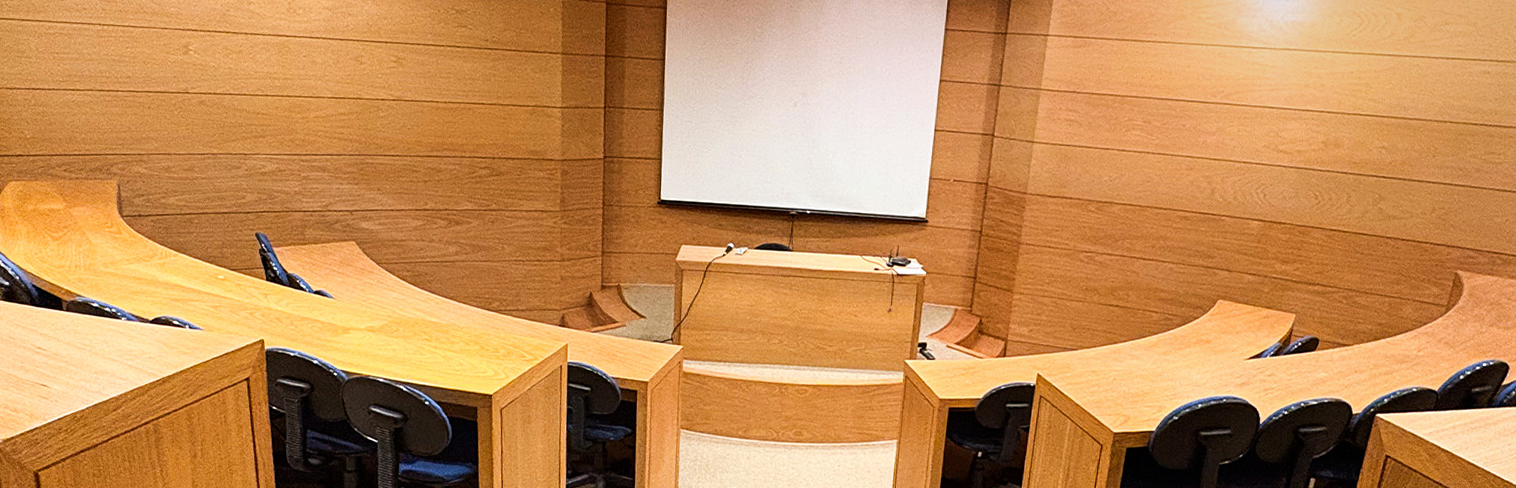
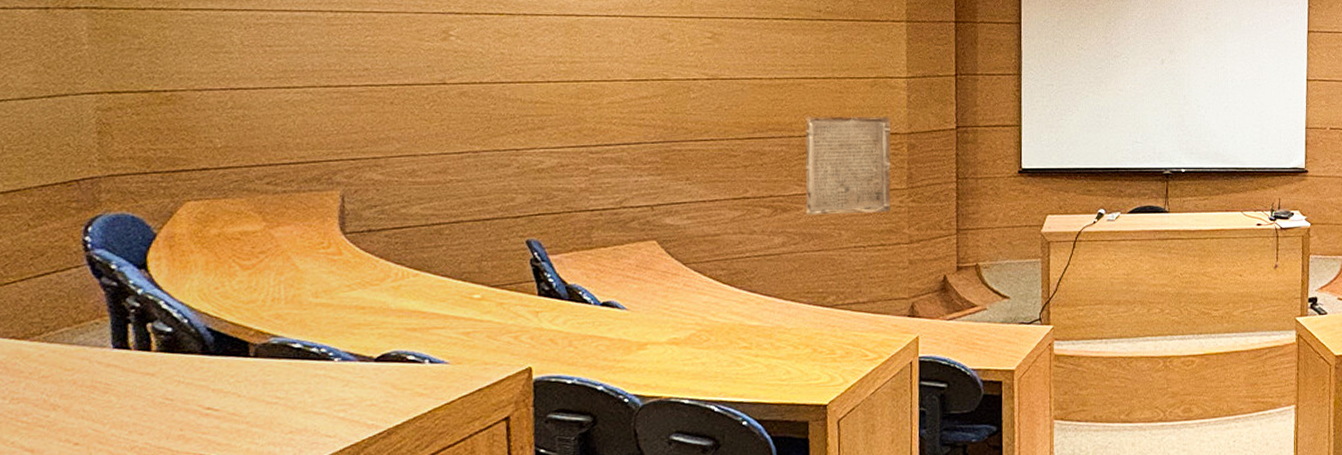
stone plaque: none [474,138,547,232] -> present [805,116,891,215]

